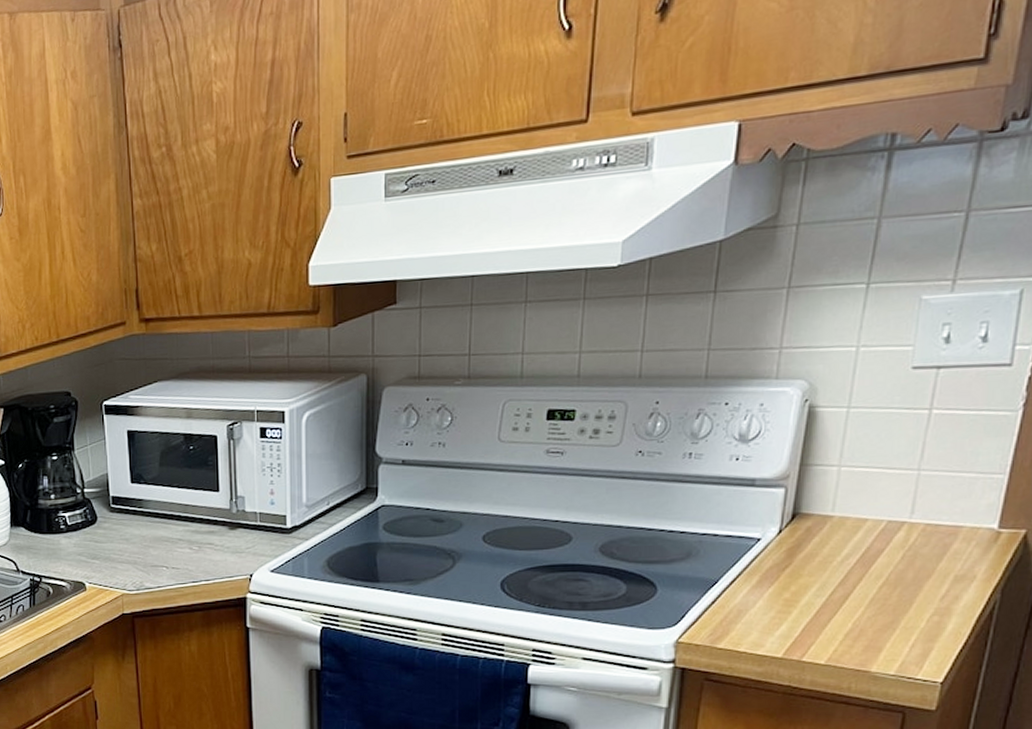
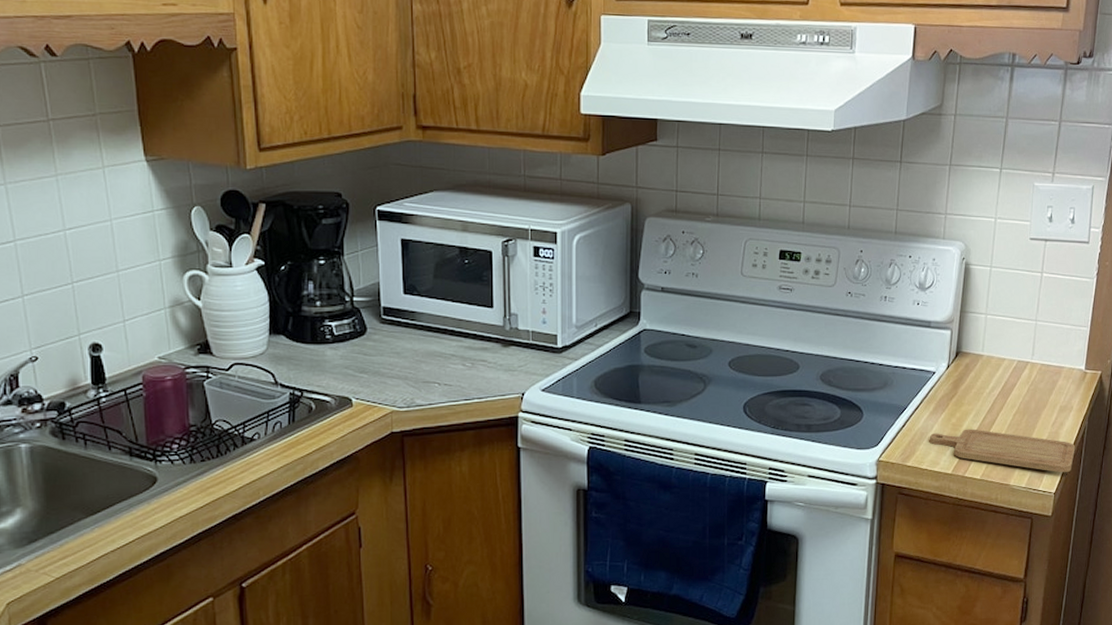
chopping board: none [750,604,978,658] -> present [929,429,1075,473]

